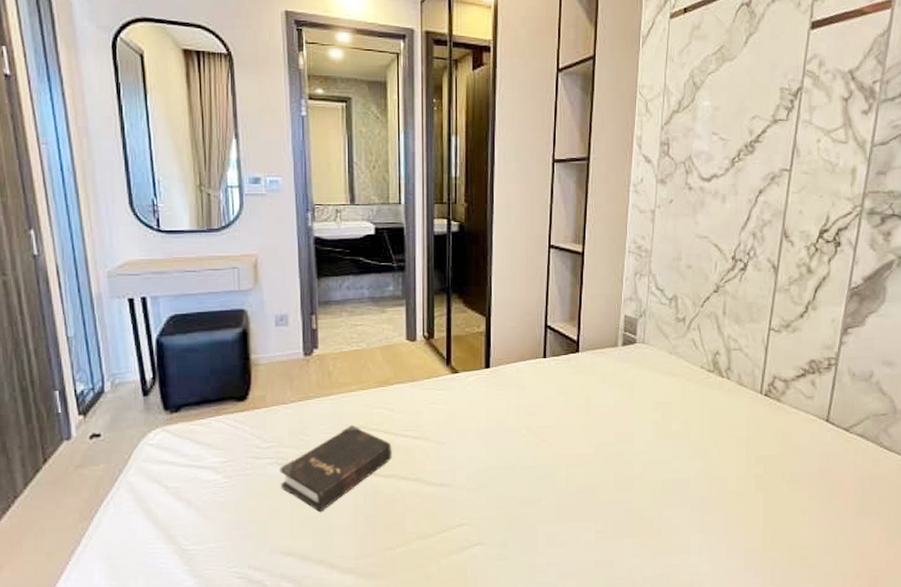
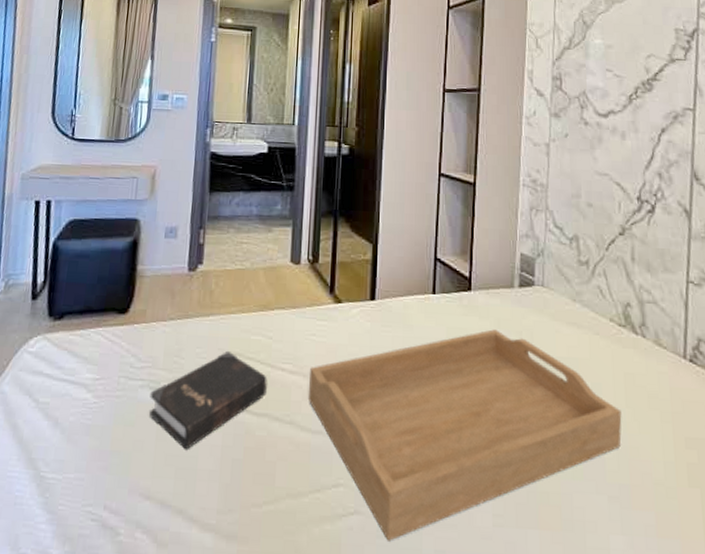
serving tray: none [432,384,706,562] -> present [309,329,622,541]

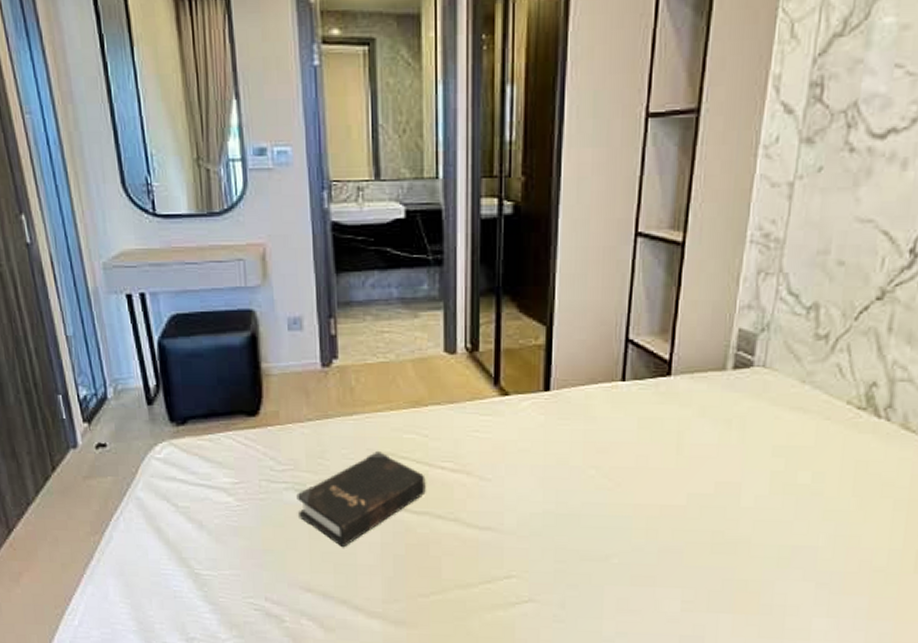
serving tray: present [309,329,622,541] -> none [474,418,846,625]

